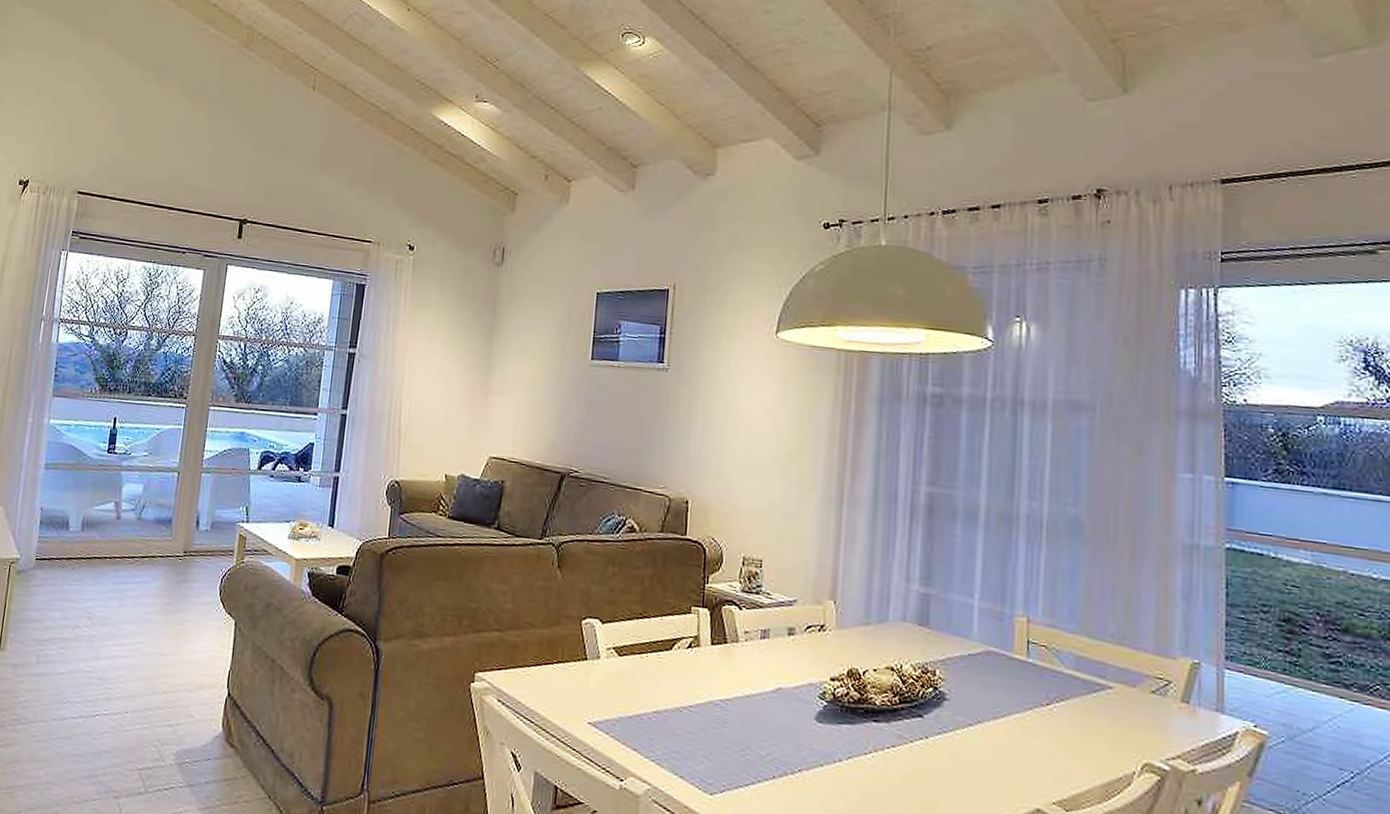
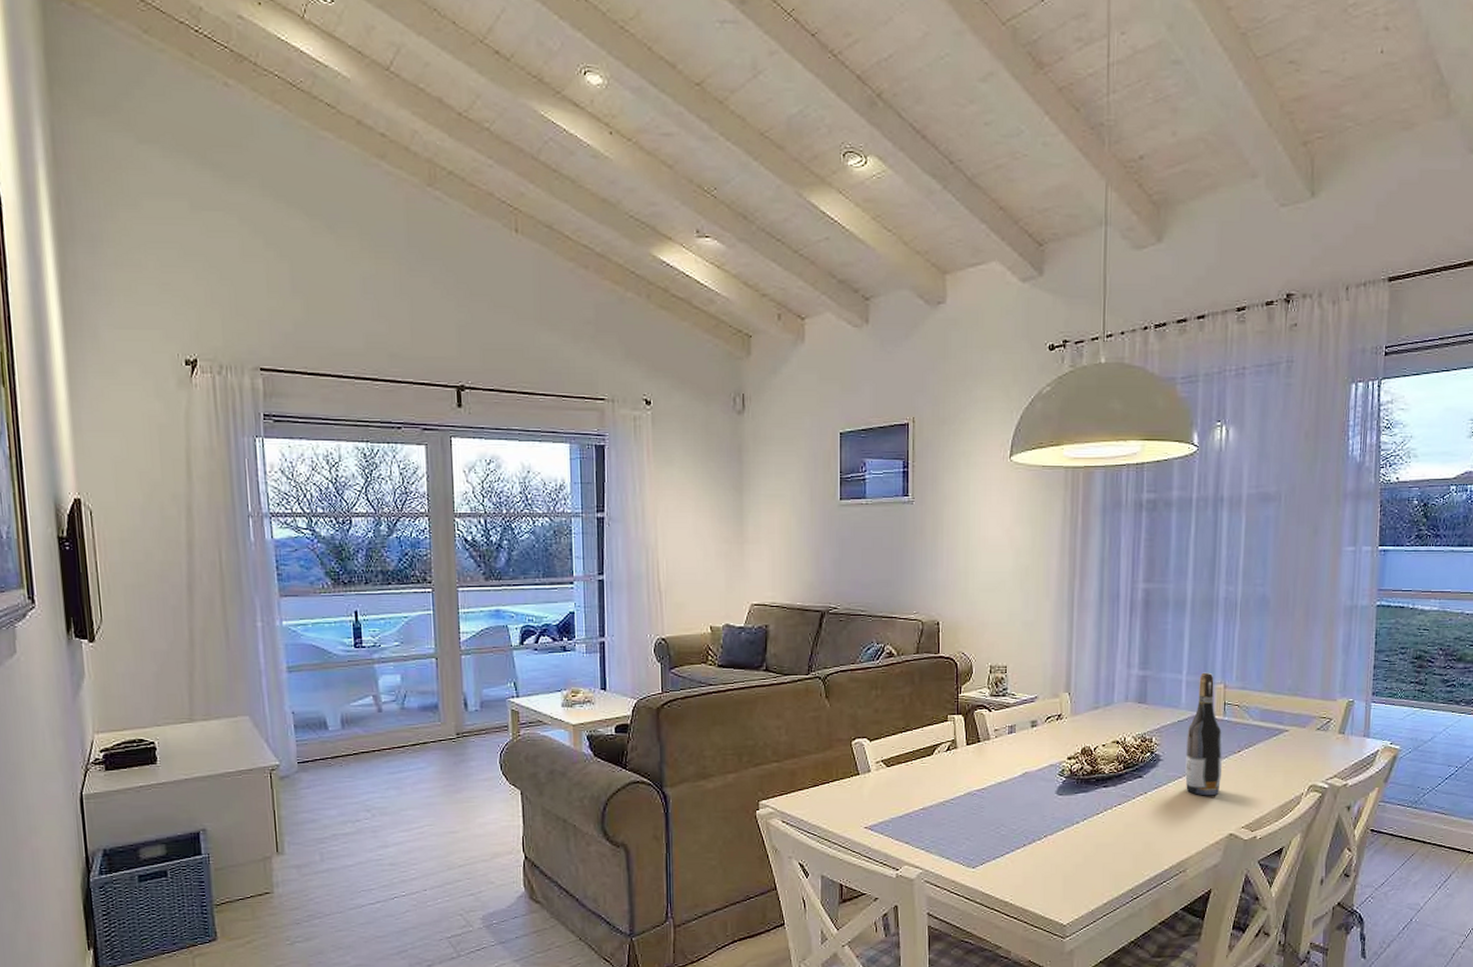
wine bottle: none [977,599,1026,756] -> present [1185,672,1223,796]

